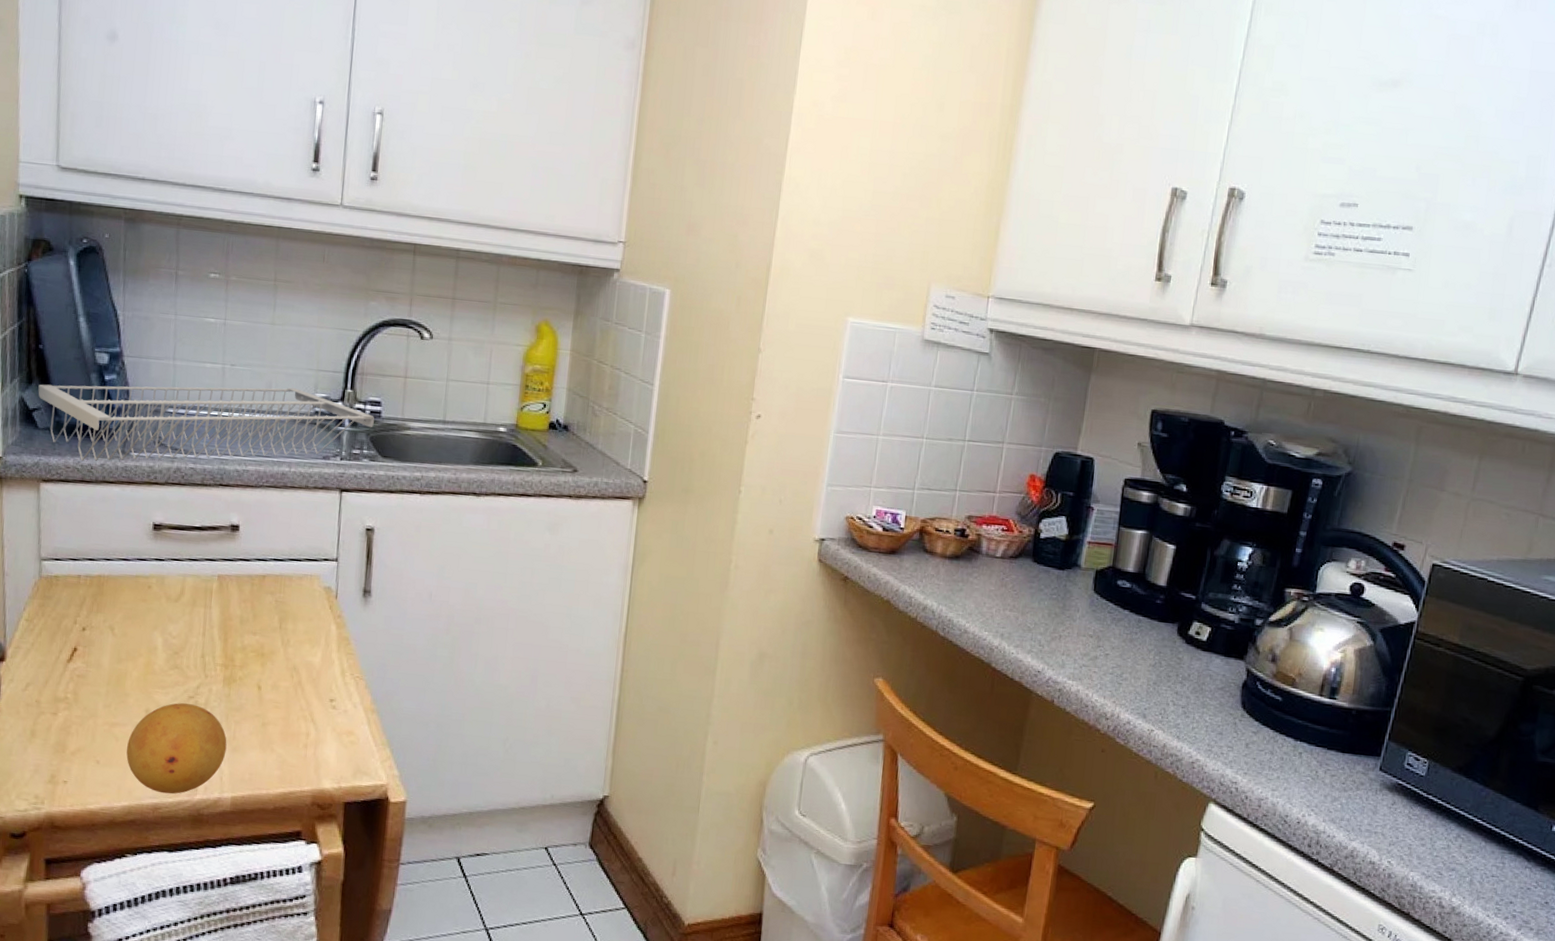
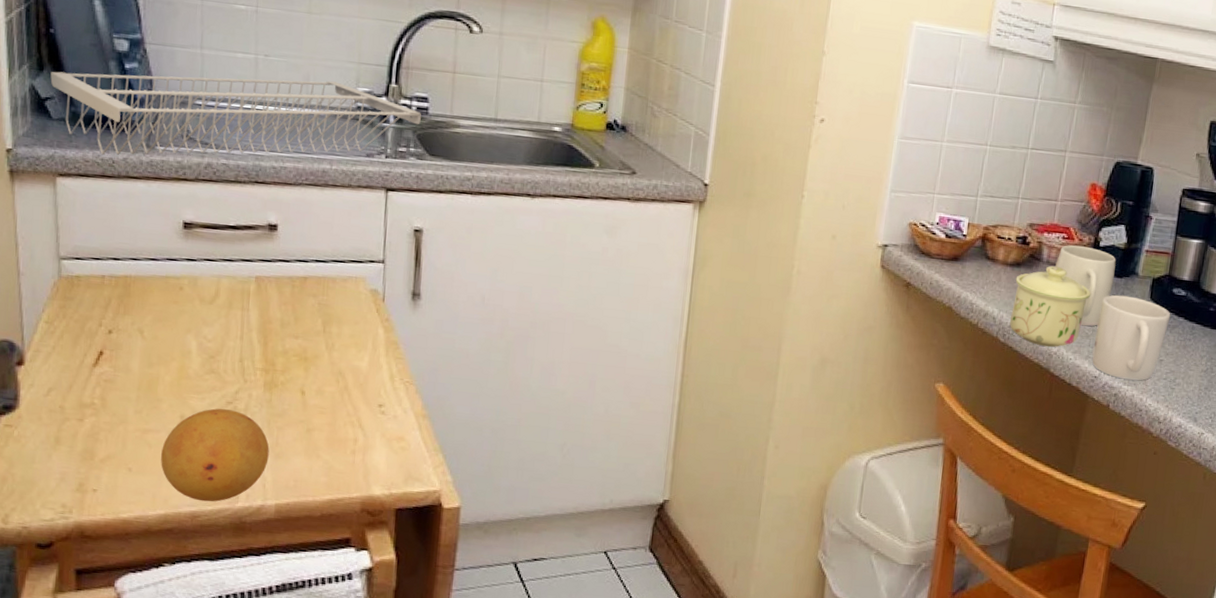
sugar bowl: none [949,558,1033,641] -> present [1009,265,1092,347]
mug: none [994,537,1058,620] -> present [1054,245,1116,327]
mug: none [1034,587,1116,676] -> present [1092,294,1171,381]

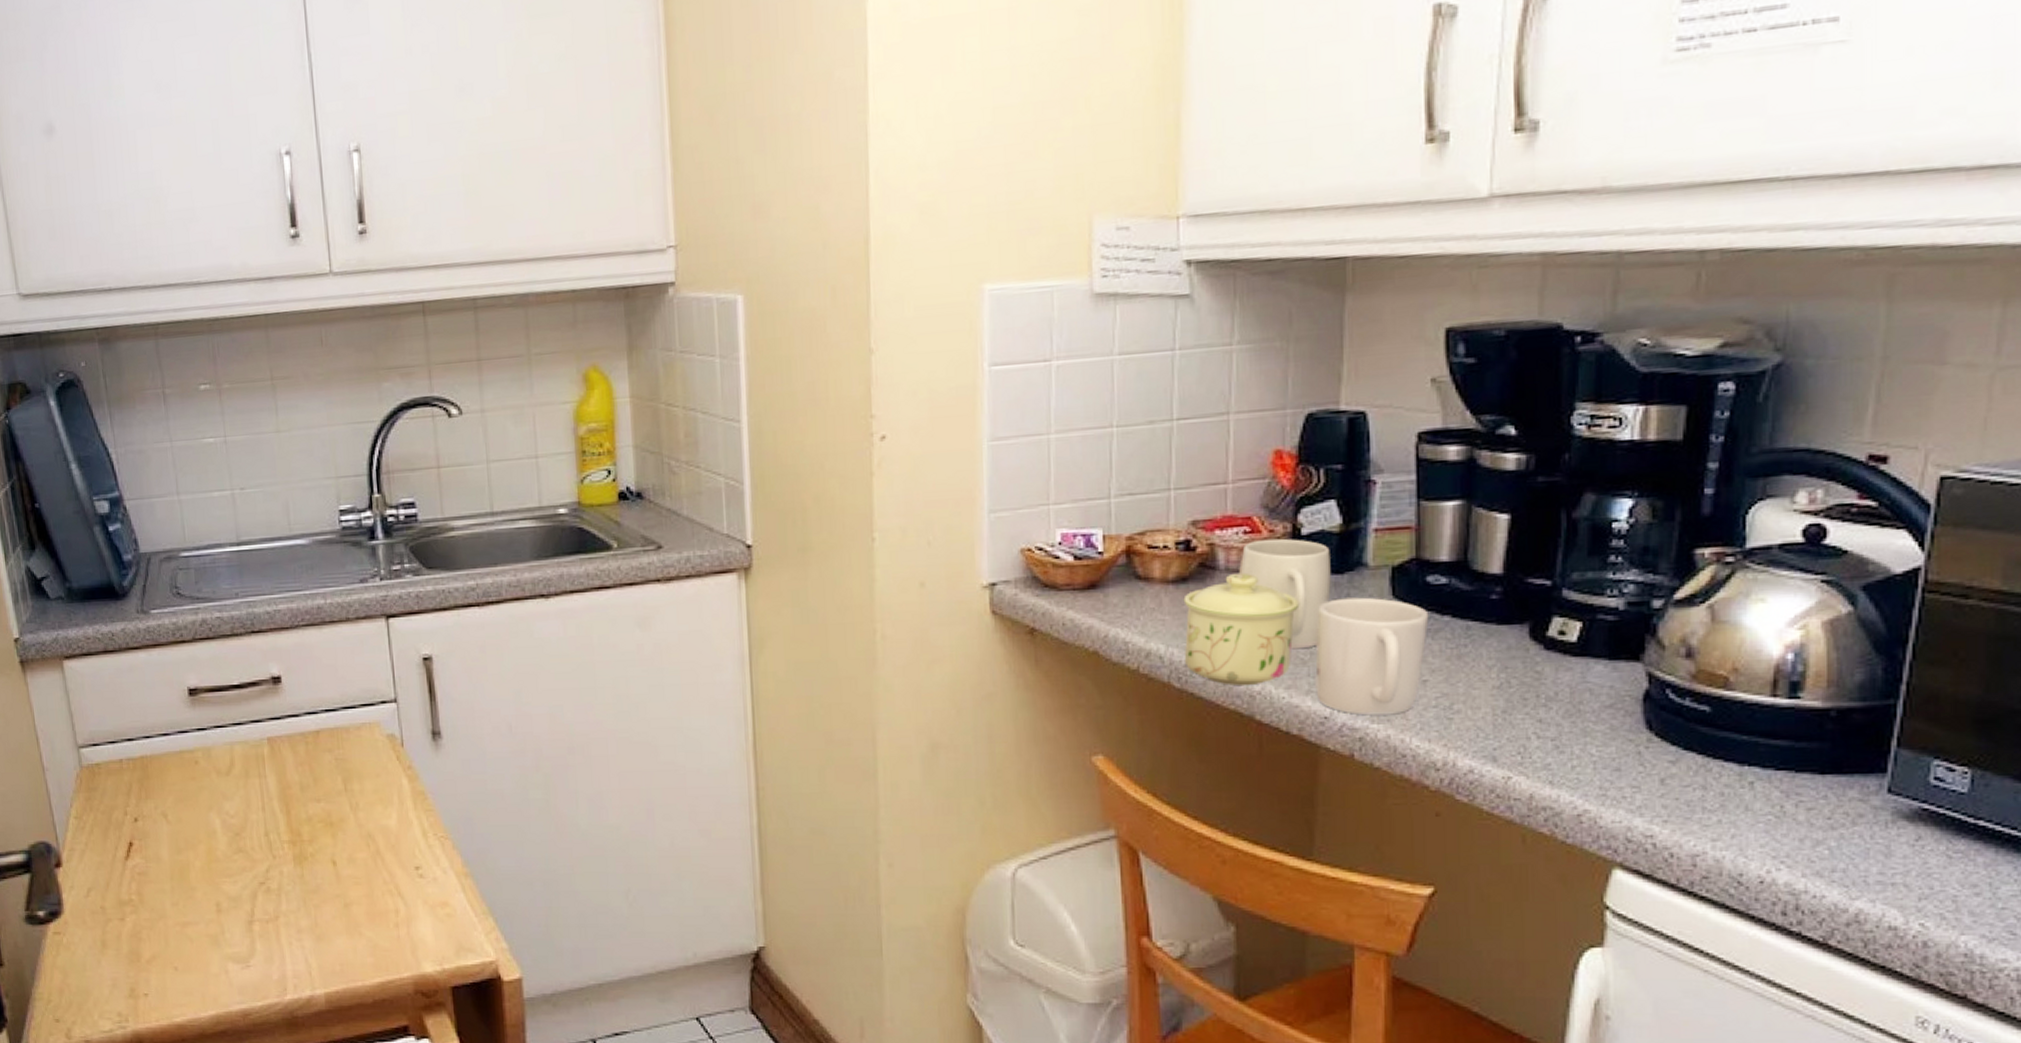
dish rack: present [50,71,421,155] -> none [42,503,411,630]
fruit: present [161,408,269,502] -> none [203,890,311,997]

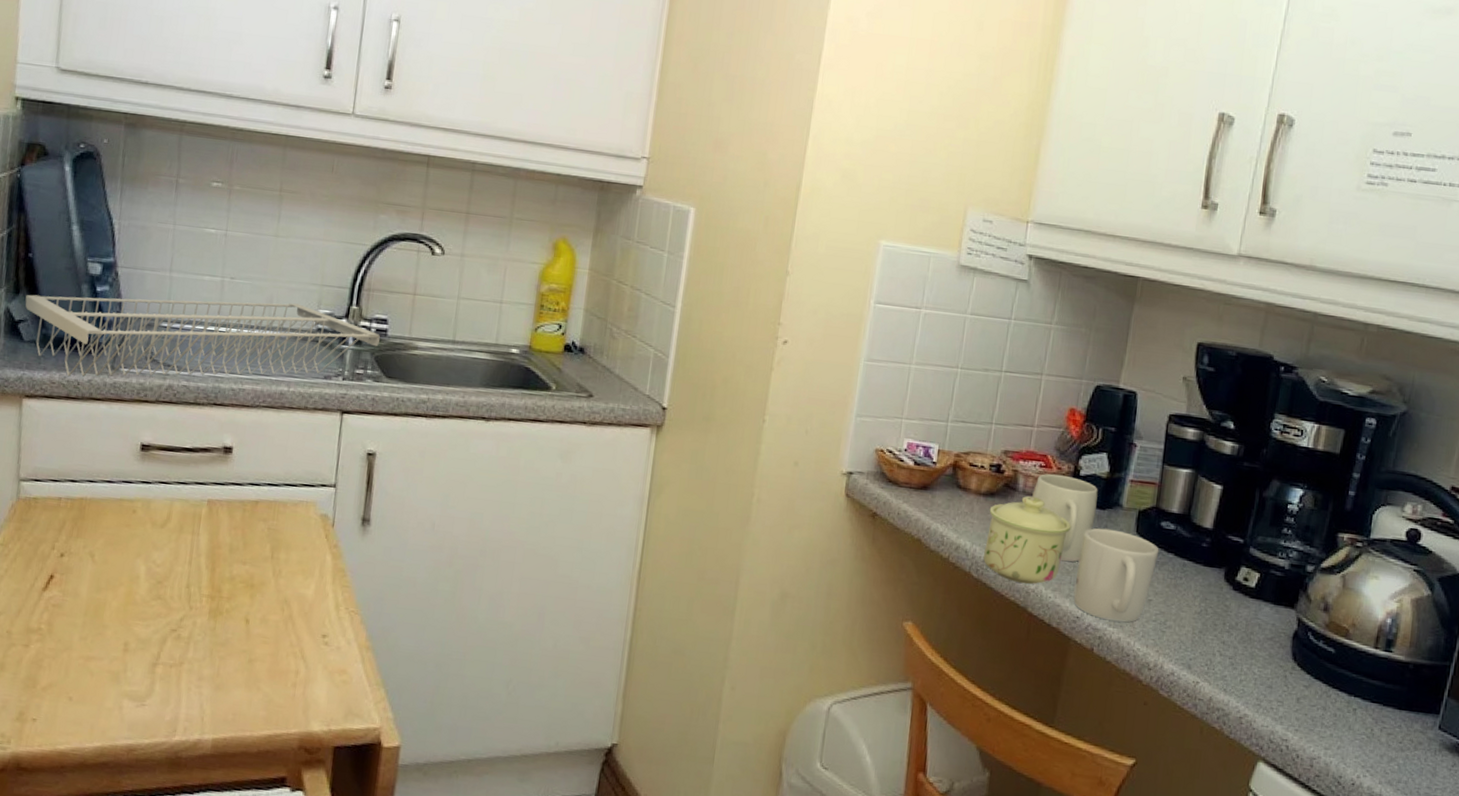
dish rack: none [42,503,411,630] -> present [25,294,380,377]

